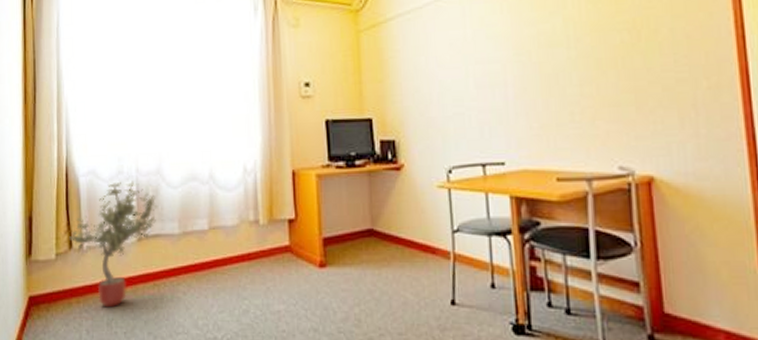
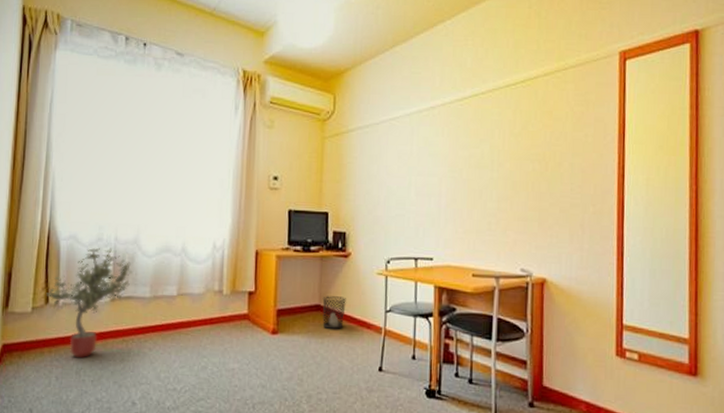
waste bin: none [375,217,404,258] -> present [322,296,346,330]

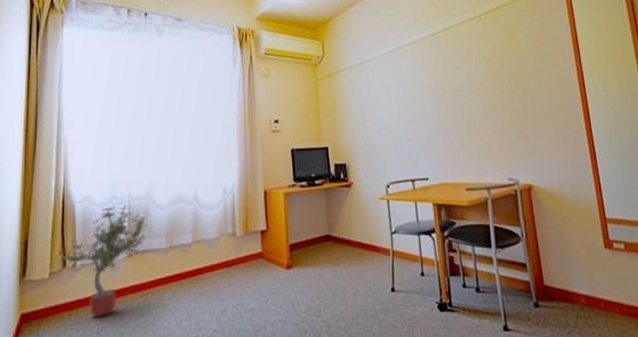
waste bin: present [322,296,346,330] -> none [331,224,354,258]

